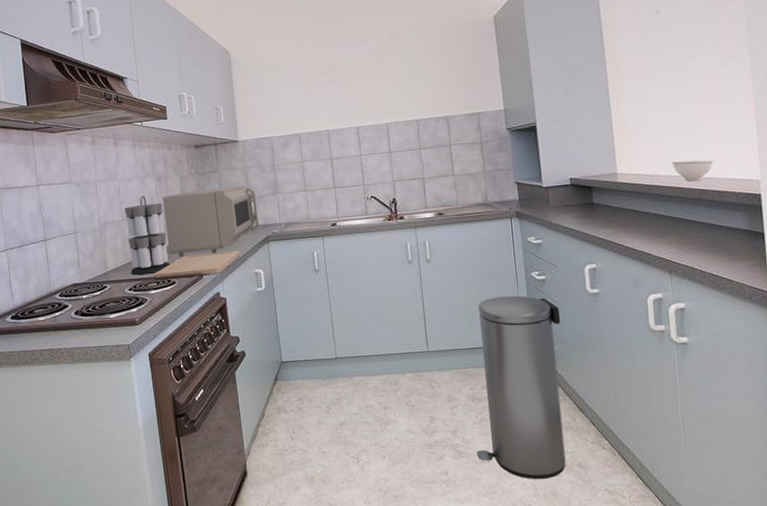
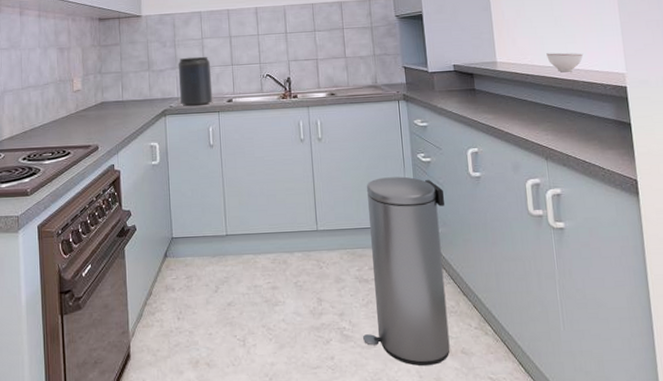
spice rack: present [124,195,171,275] -> none [24,64,67,144]
cutting board: present [153,250,241,280] -> none [49,123,138,150]
microwave: present [163,185,260,258] -> none [64,58,158,129]
soda can: none [278,180,316,233] -> present [178,56,213,107]

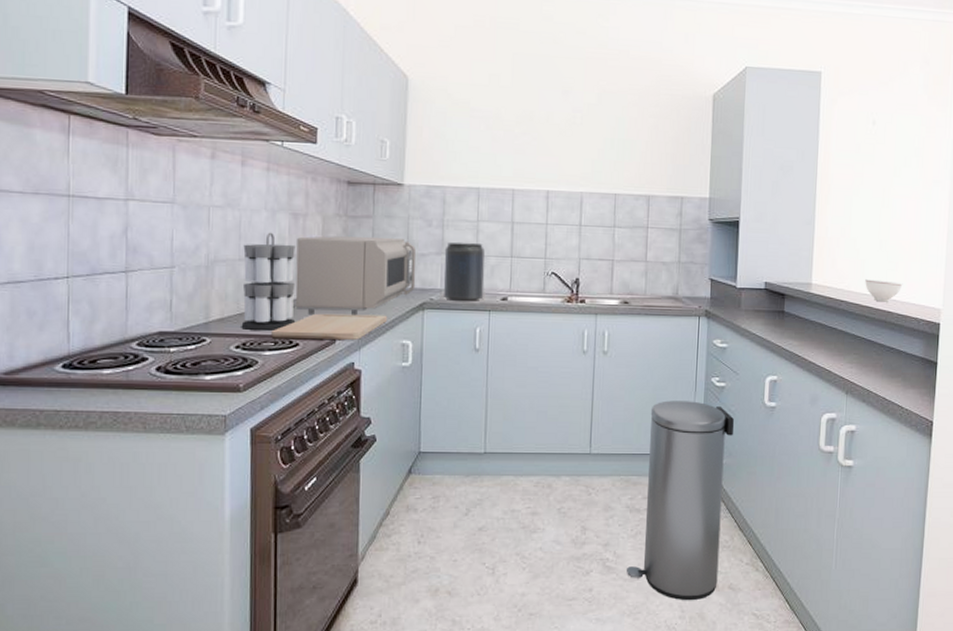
spice rack: none [24,64,67,144] -> present [241,232,296,330]
cutting board: none [49,123,138,150] -> present [271,313,388,340]
microwave: none [64,58,158,129] -> present [295,236,417,316]

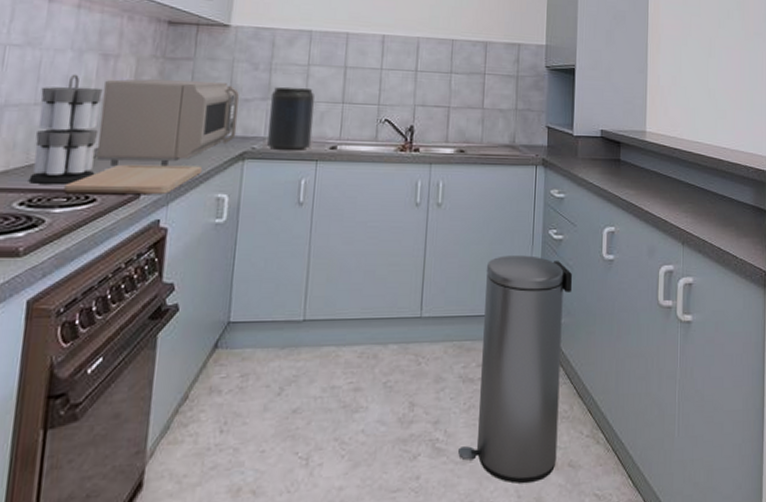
bowl: present [865,279,903,302] -> none [696,127,732,150]

